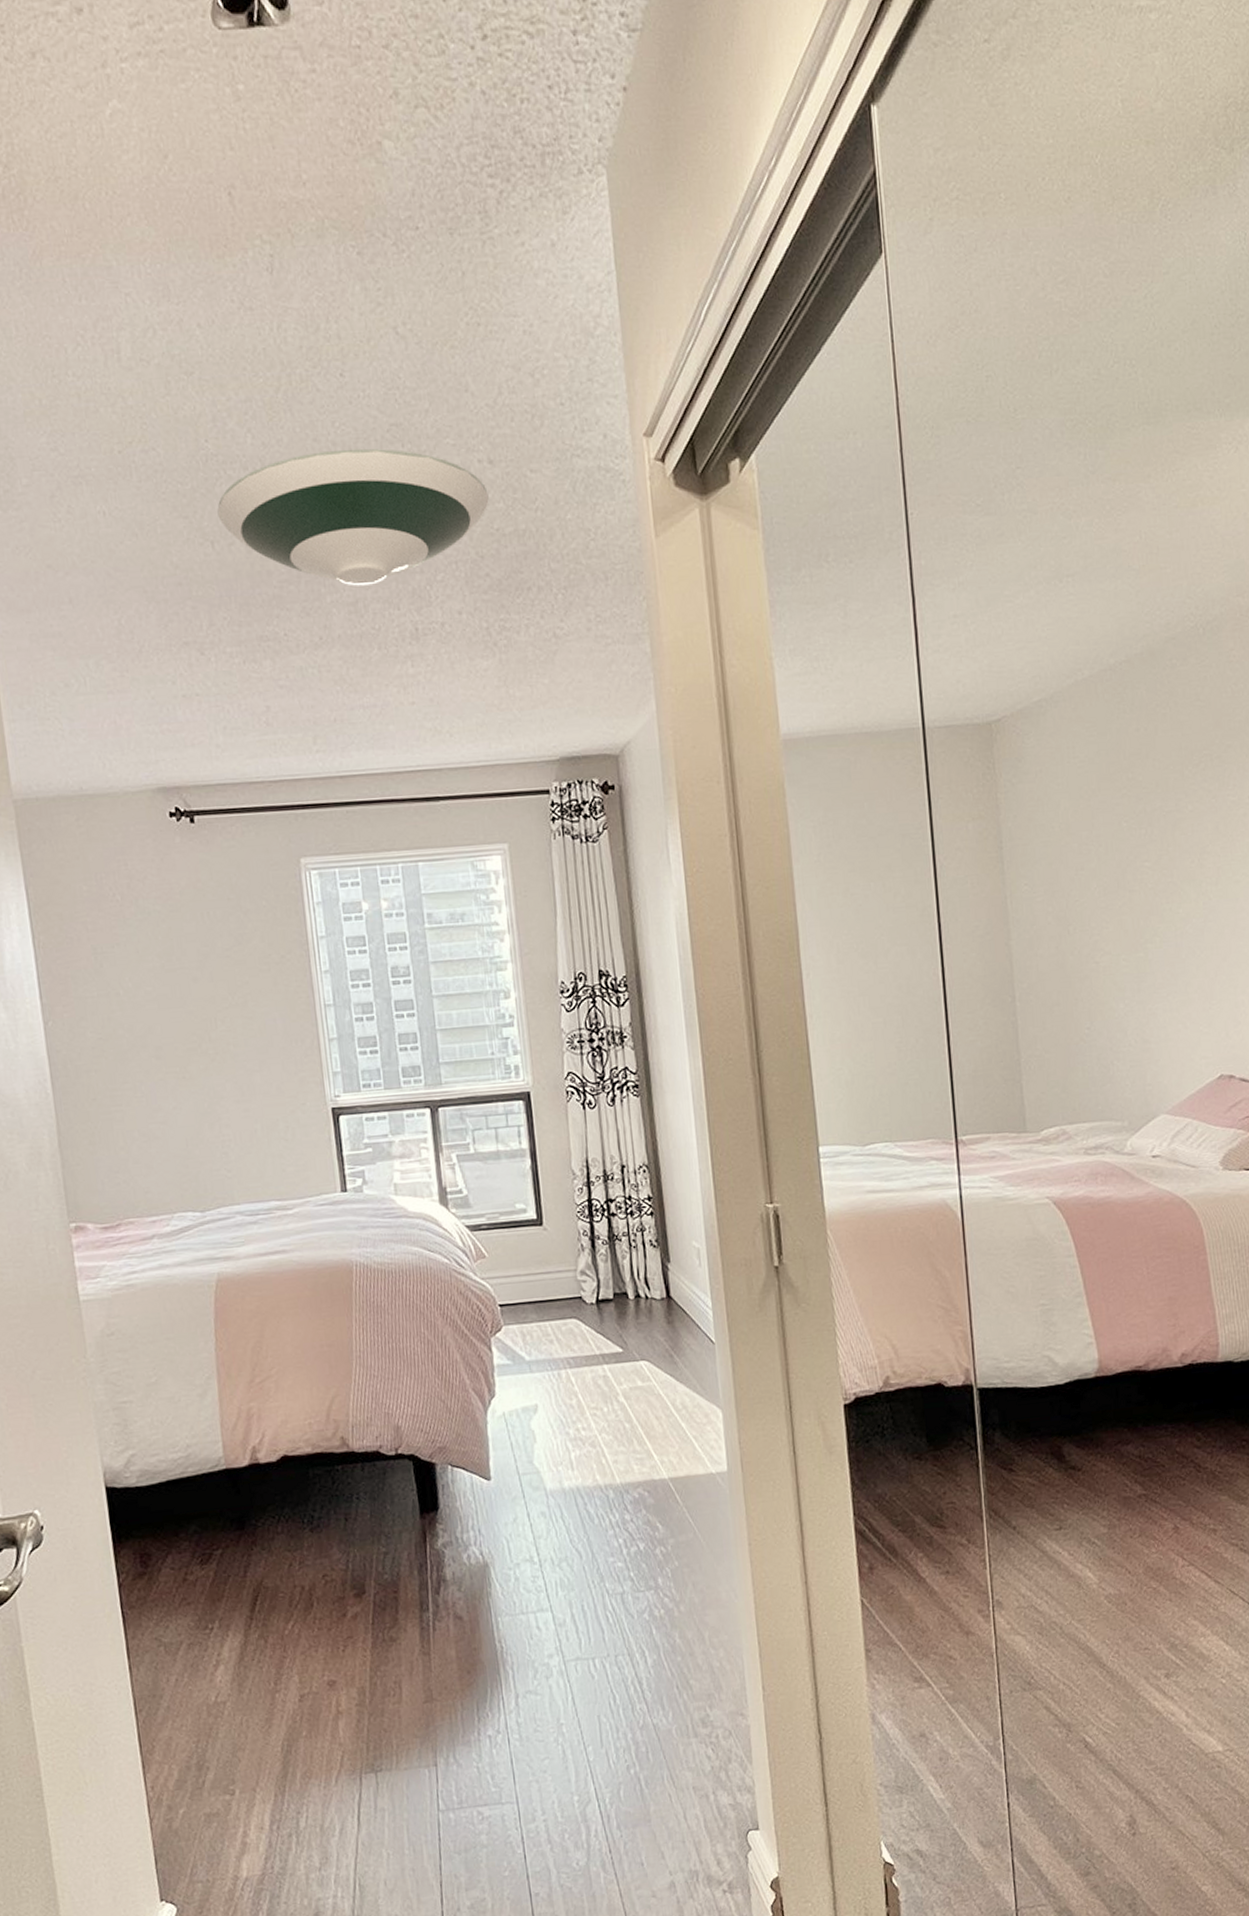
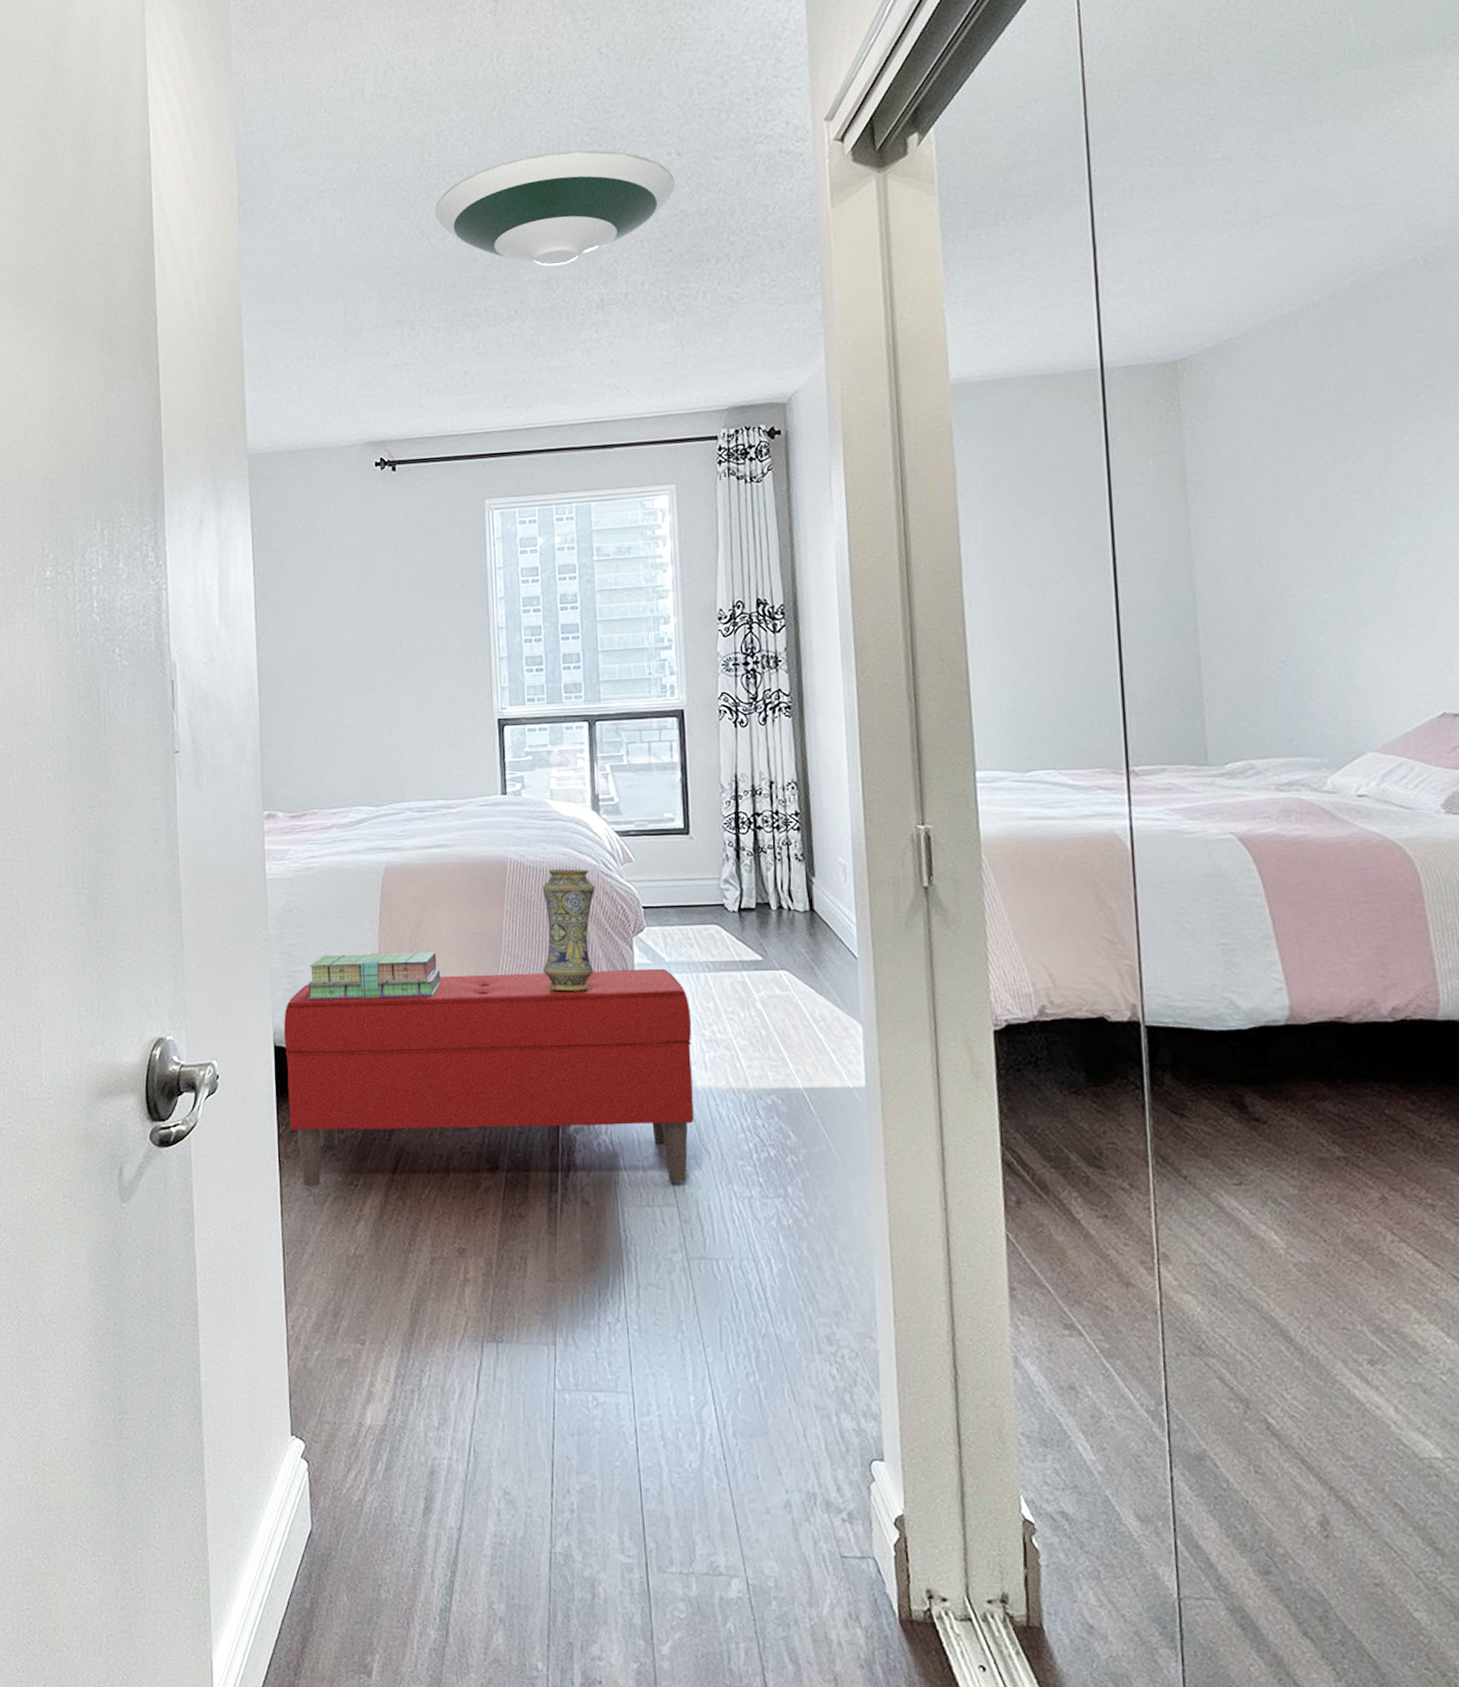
bench: none [114,1368,563,1637] -> present [283,968,694,1187]
stack of books: none [137,1368,289,1433] -> present [306,951,441,1000]
vase: none [392,1269,452,1401] -> present [542,869,595,992]

